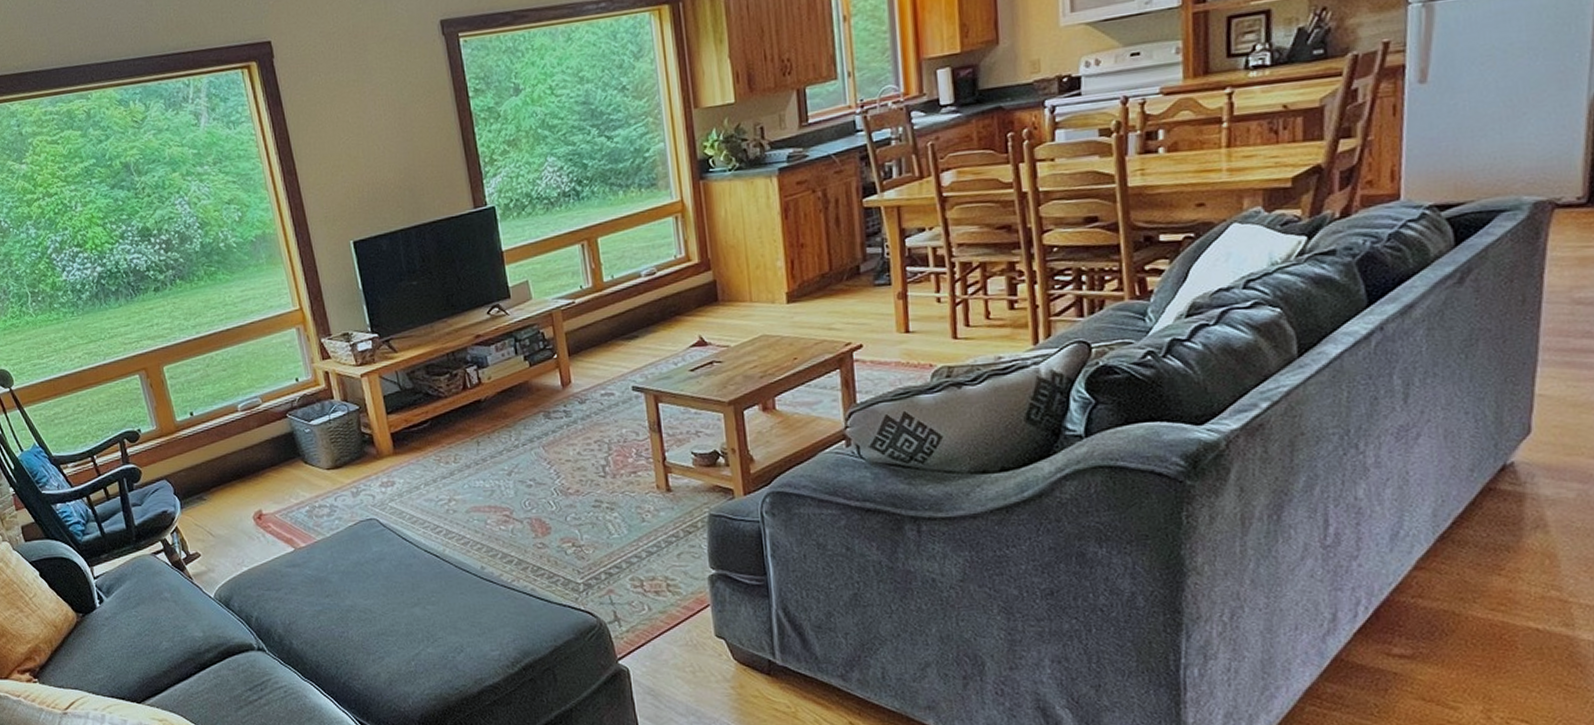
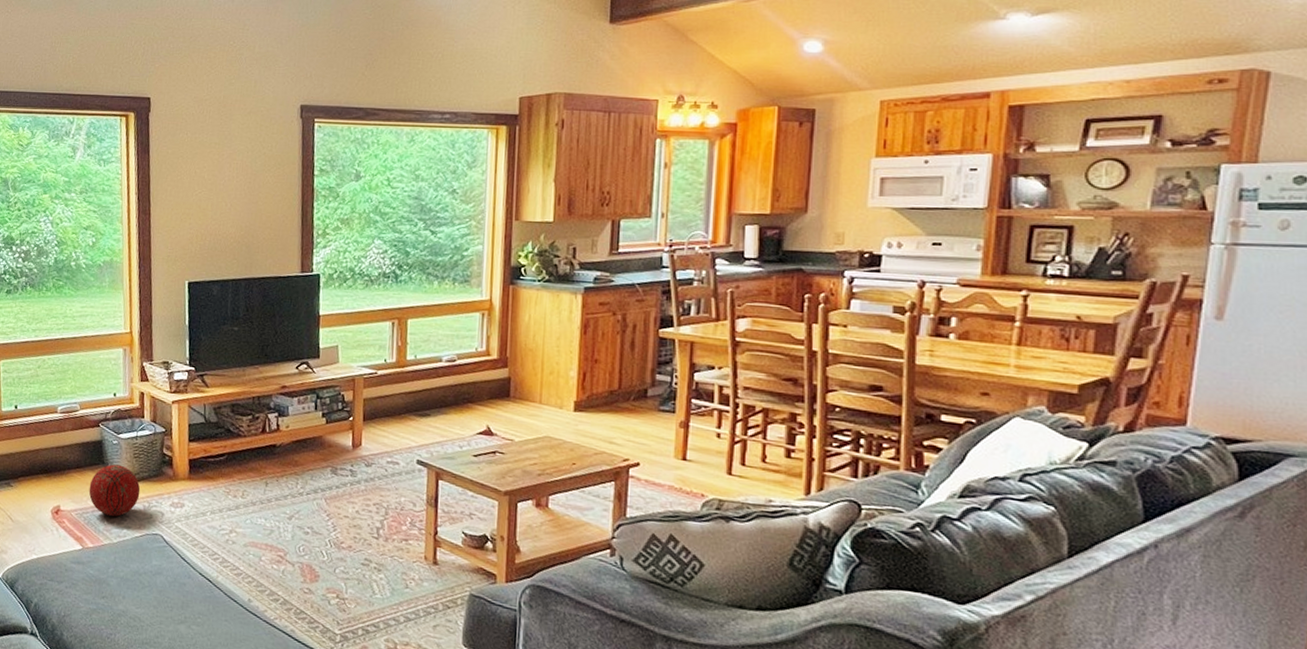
ball: none [288,454,346,510] -> present [88,464,141,517]

